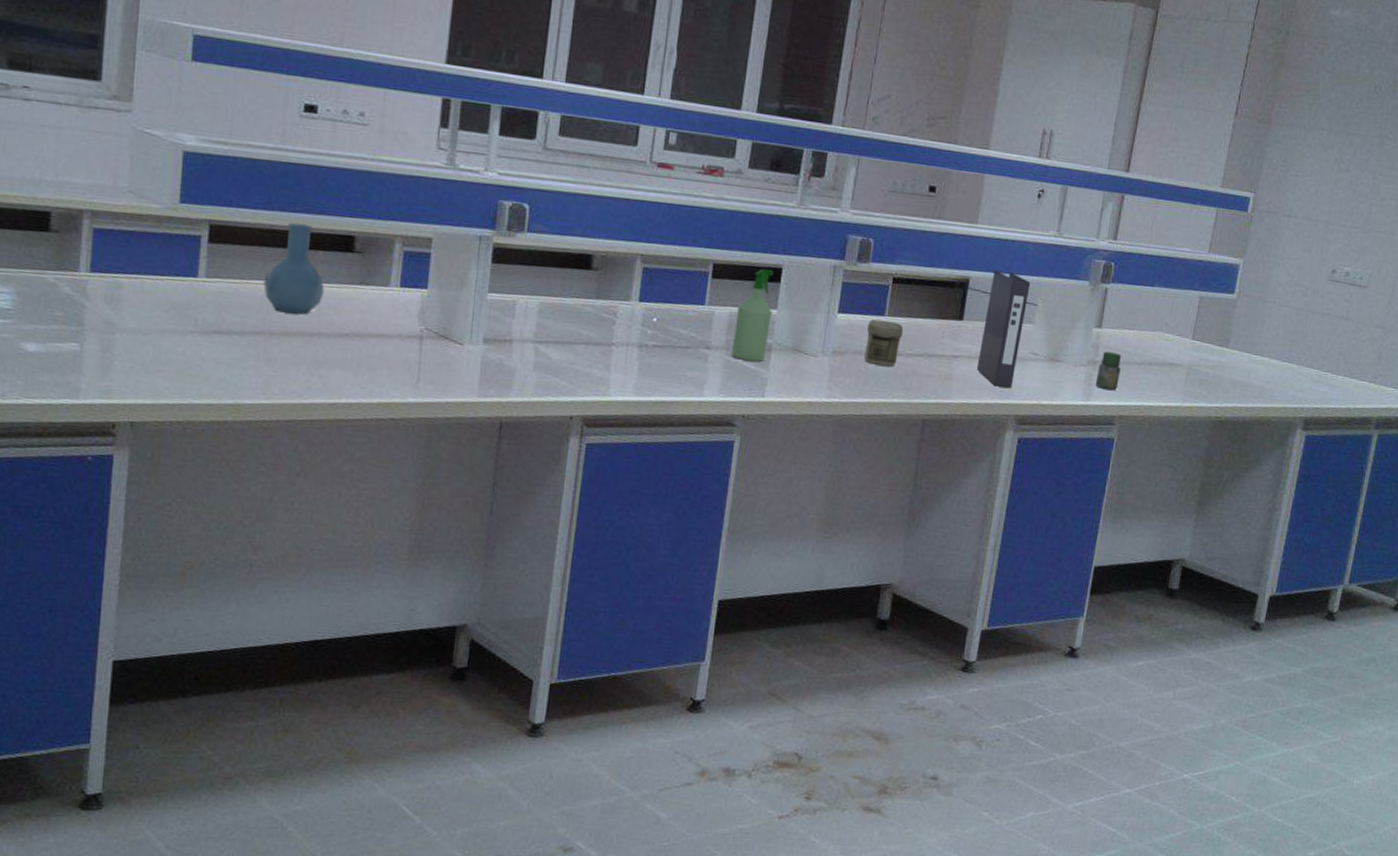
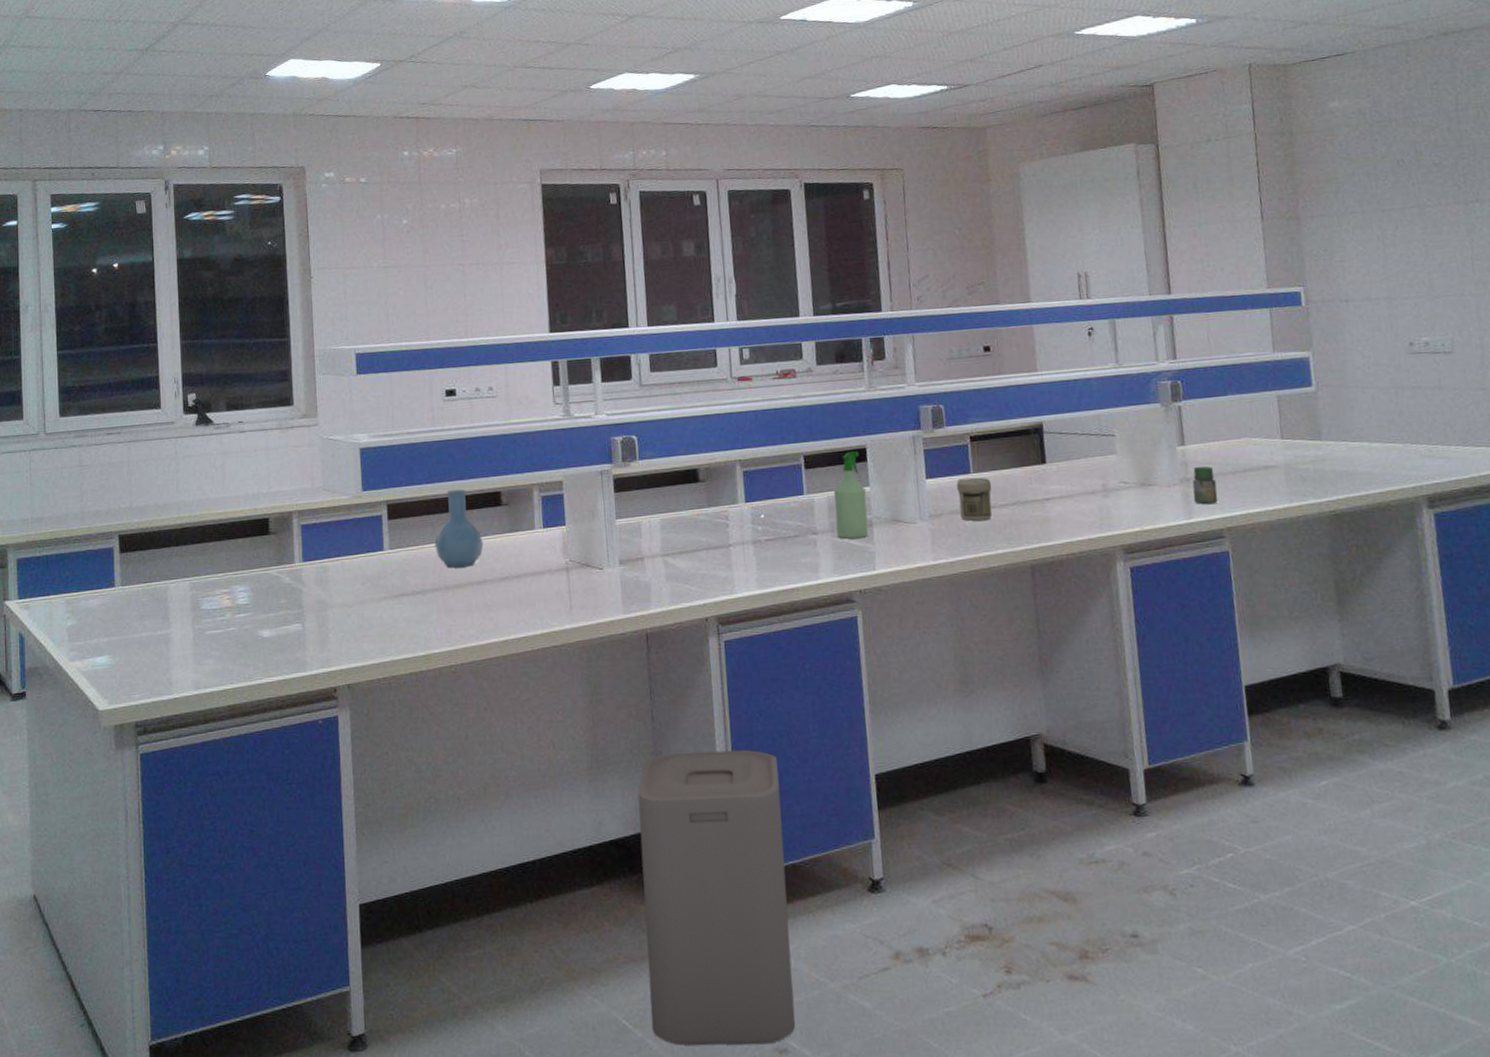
trash can: none [433,550,619,842] -> present [637,749,796,1046]
binder: present [976,269,1031,389] -> none [1064,410,1111,521]

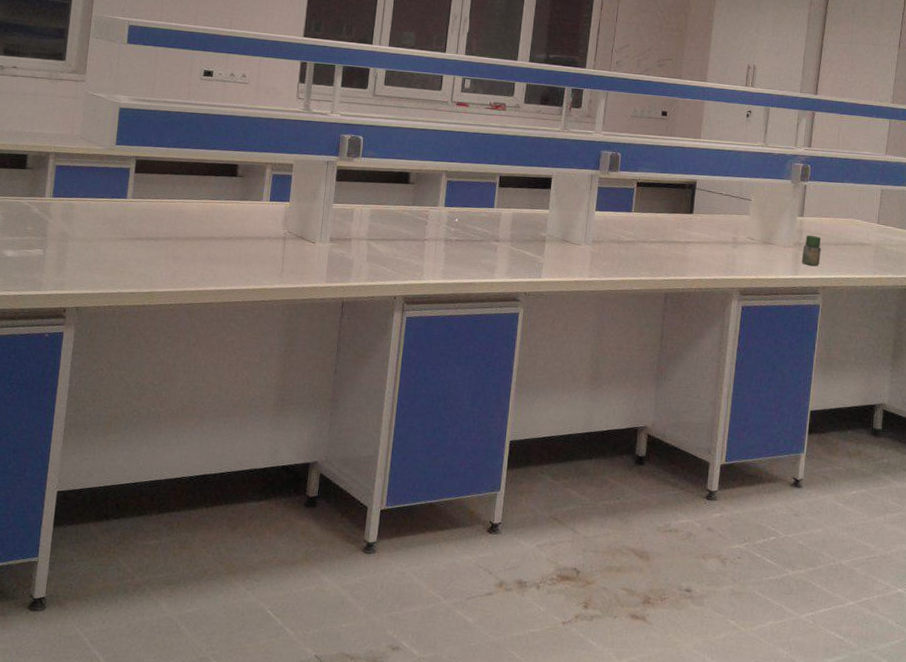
flask: present [434,489,484,568] -> none [172,156,216,224]
trash can: present [637,749,796,1046] -> none [291,402,433,642]
spray bottle: present [834,451,869,539] -> none [515,179,545,250]
jar: present [956,477,992,521] -> none [617,215,647,251]

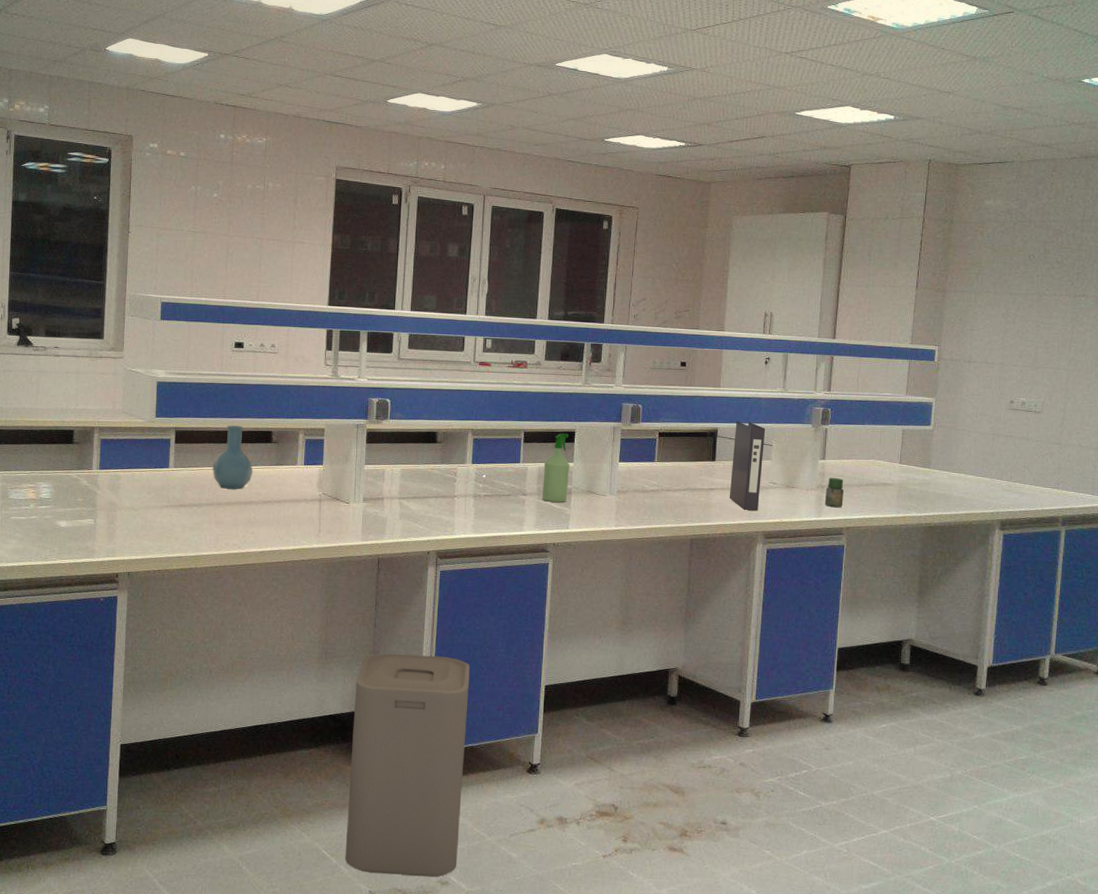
flask: none [172,156,216,224] -> present [212,425,253,489]
trash can: none [291,402,433,642] -> present [345,654,470,877]
spray bottle: none [515,179,545,250] -> present [542,433,570,502]
binder: none [705,173,745,267] -> present [729,421,766,511]

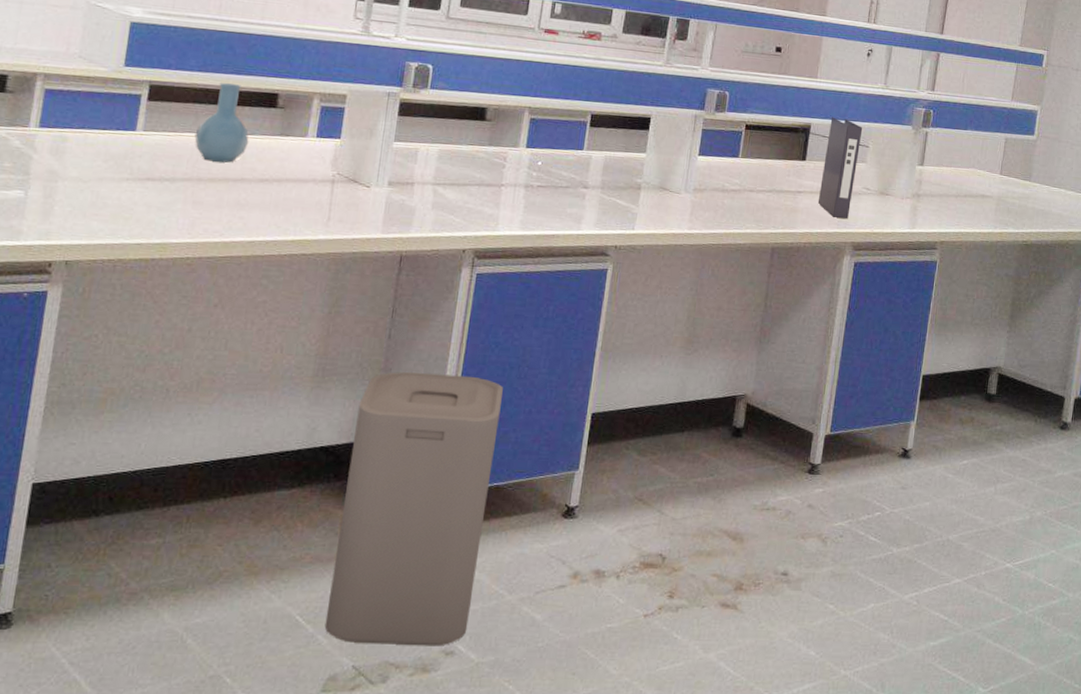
spray bottle: present [542,433,570,502] -> none [606,118,643,199]
jar: present [824,477,844,507] -> none [919,185,941,219]

